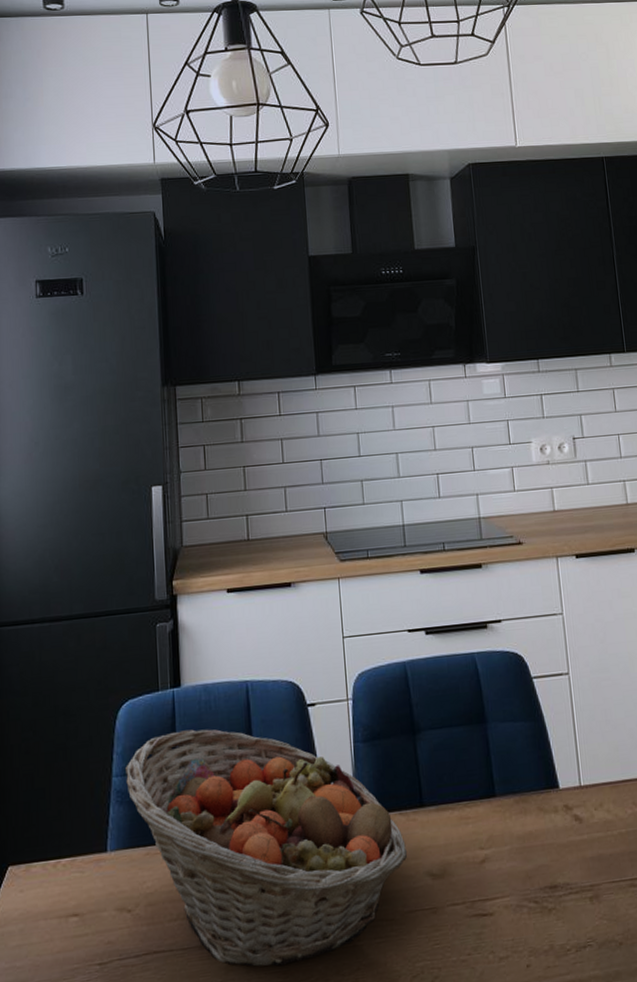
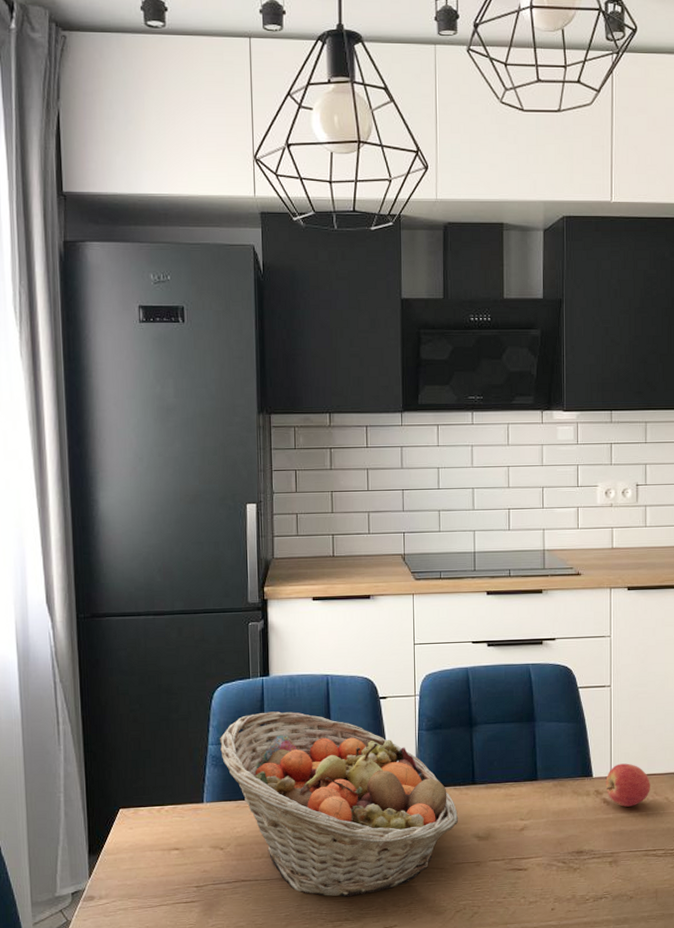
apple: none [574,768,628,824] -> present [606,763,650,807]

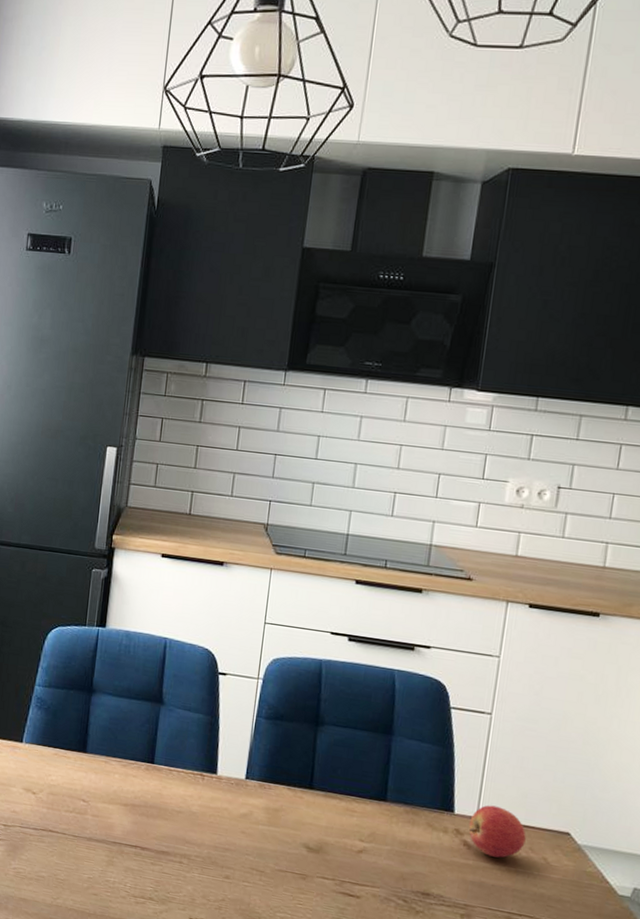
fruit basket: present [219,711,459,897] -> none [46,663,289,879]

